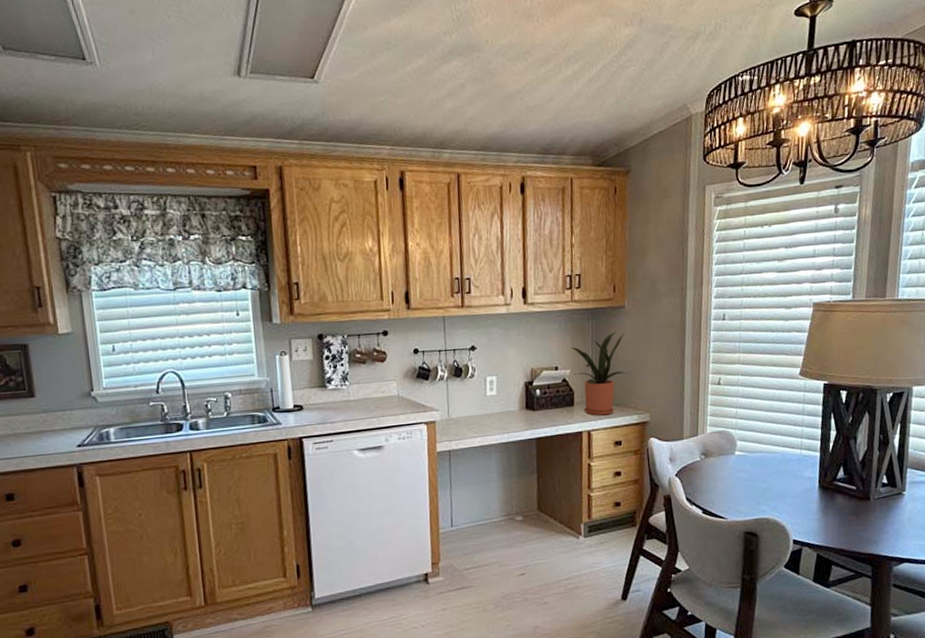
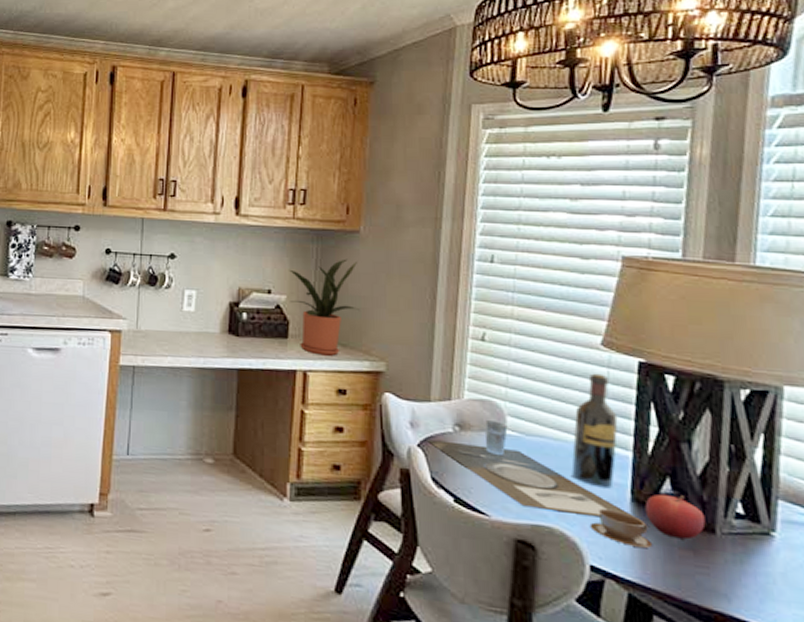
place setting: none [681,446,825,507] -> present [426,420,642,522]
wine bottle: none [780,397,811,483] -> present [571,373,618,489]
teacup: none [792,496,832,521] -> present [589,508,653,548]
fruit: none [827,477,864,509] -> present [645,493,706,540]

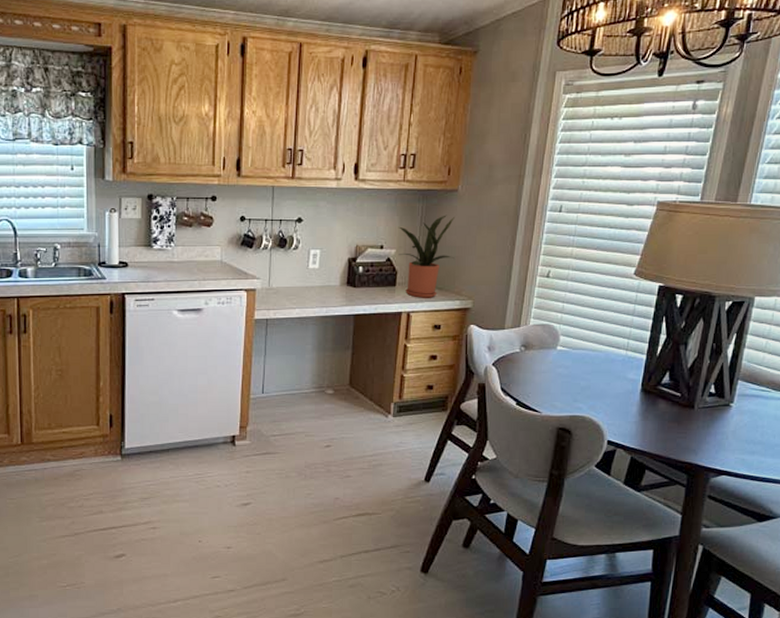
place setting: present [426,420,642,522] -> none [499,340,646,405]
wine bottle: present [571,373,618,489] -> none [602,297,639,384]
teacup: present [589,508,653,548] -> none [610,398,652,423]
fruit: present [645,493,706,540] -> none [649,384,689,415]

